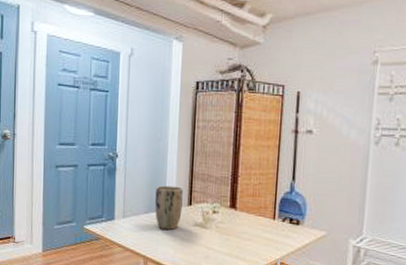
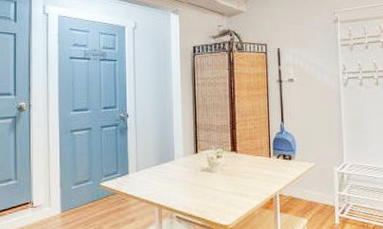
plant pot: present [155,185,183,230] -> none [165,137,190,178]

